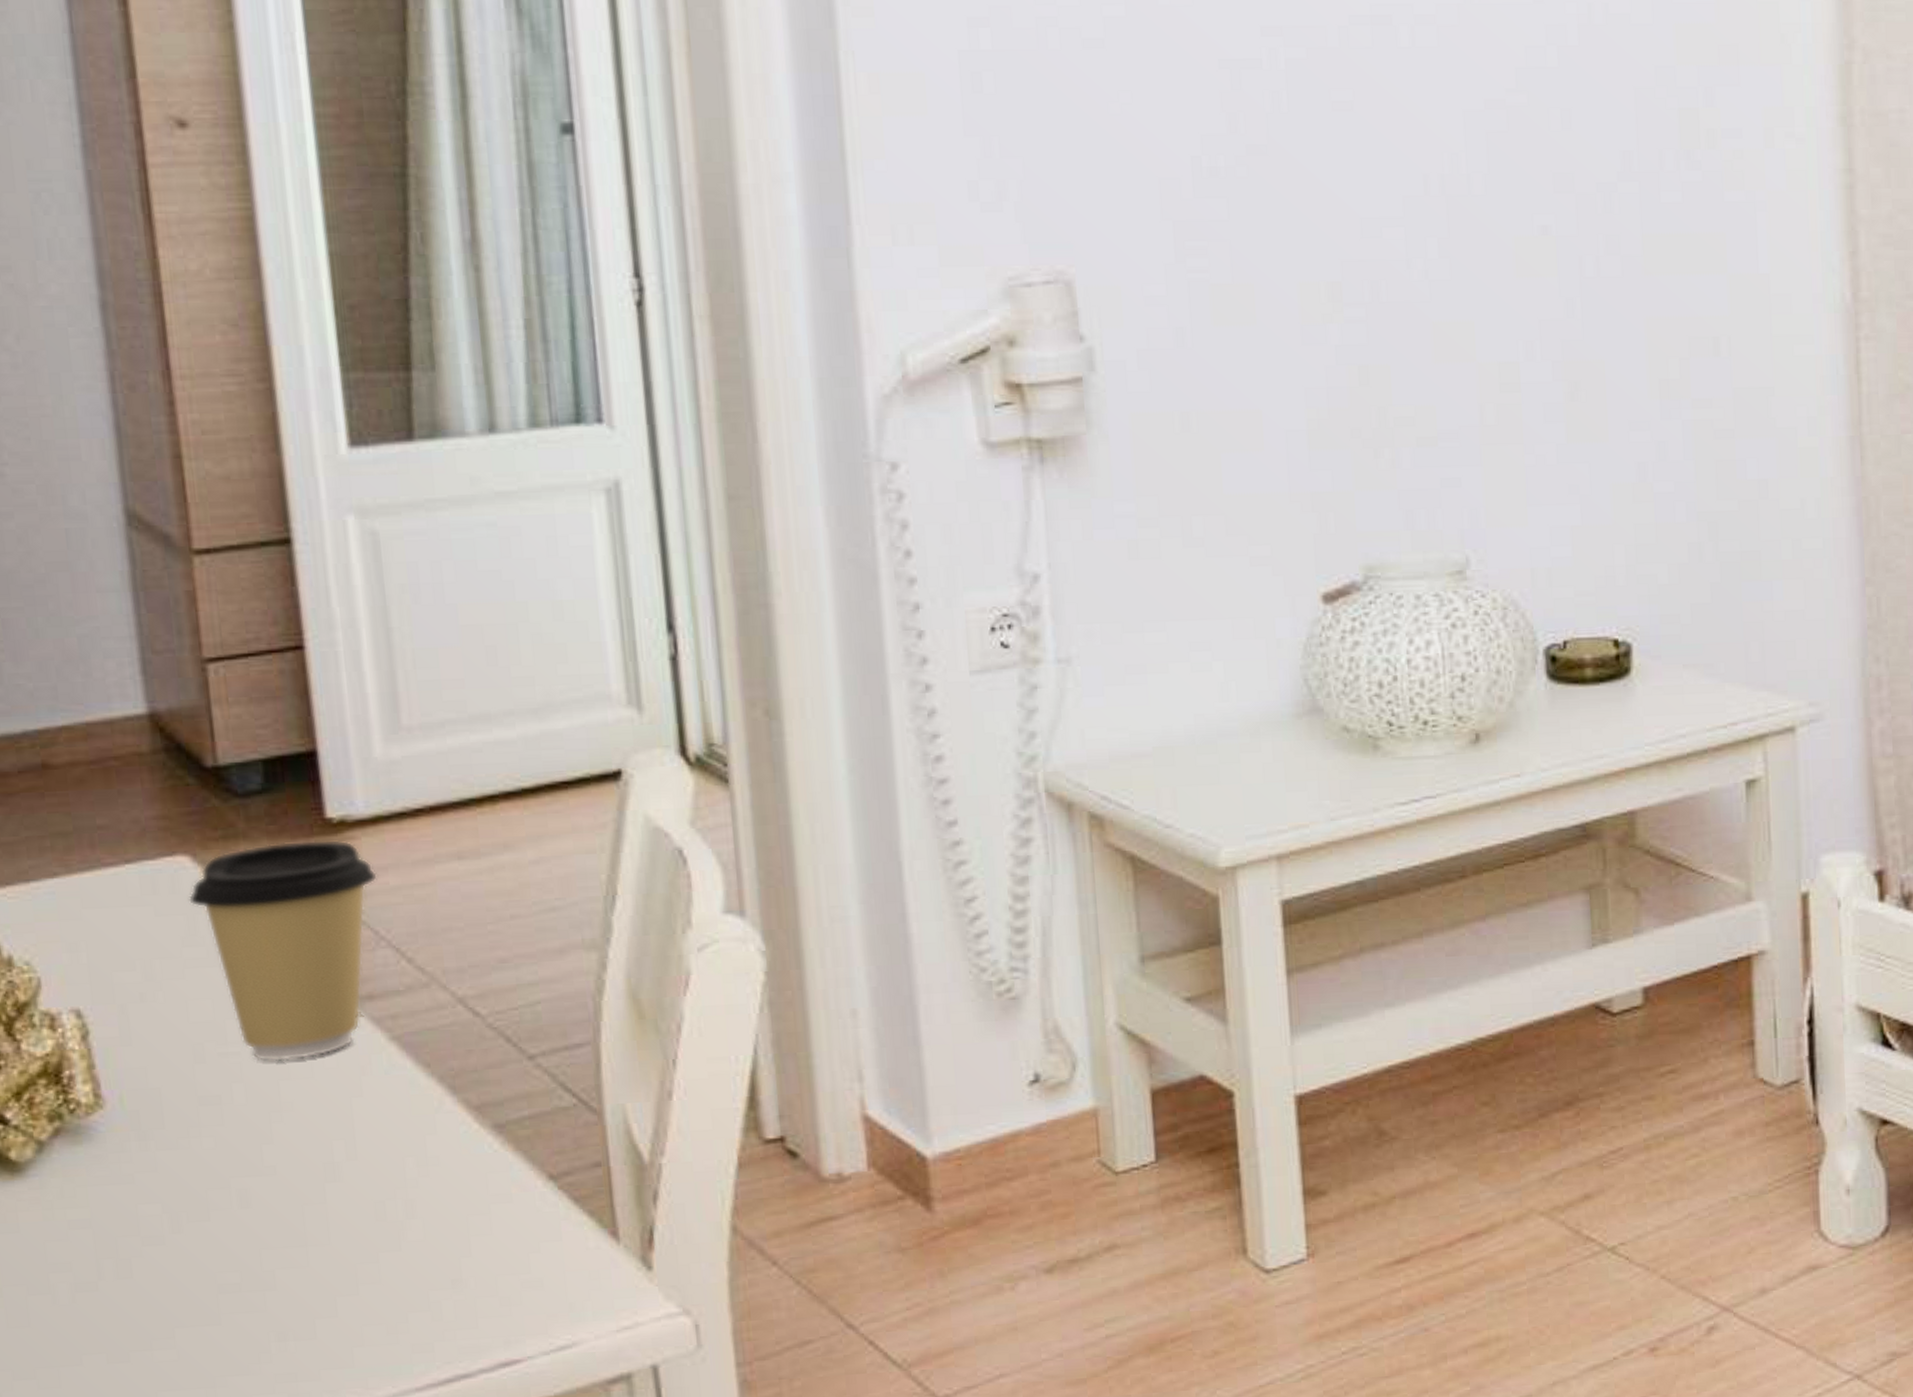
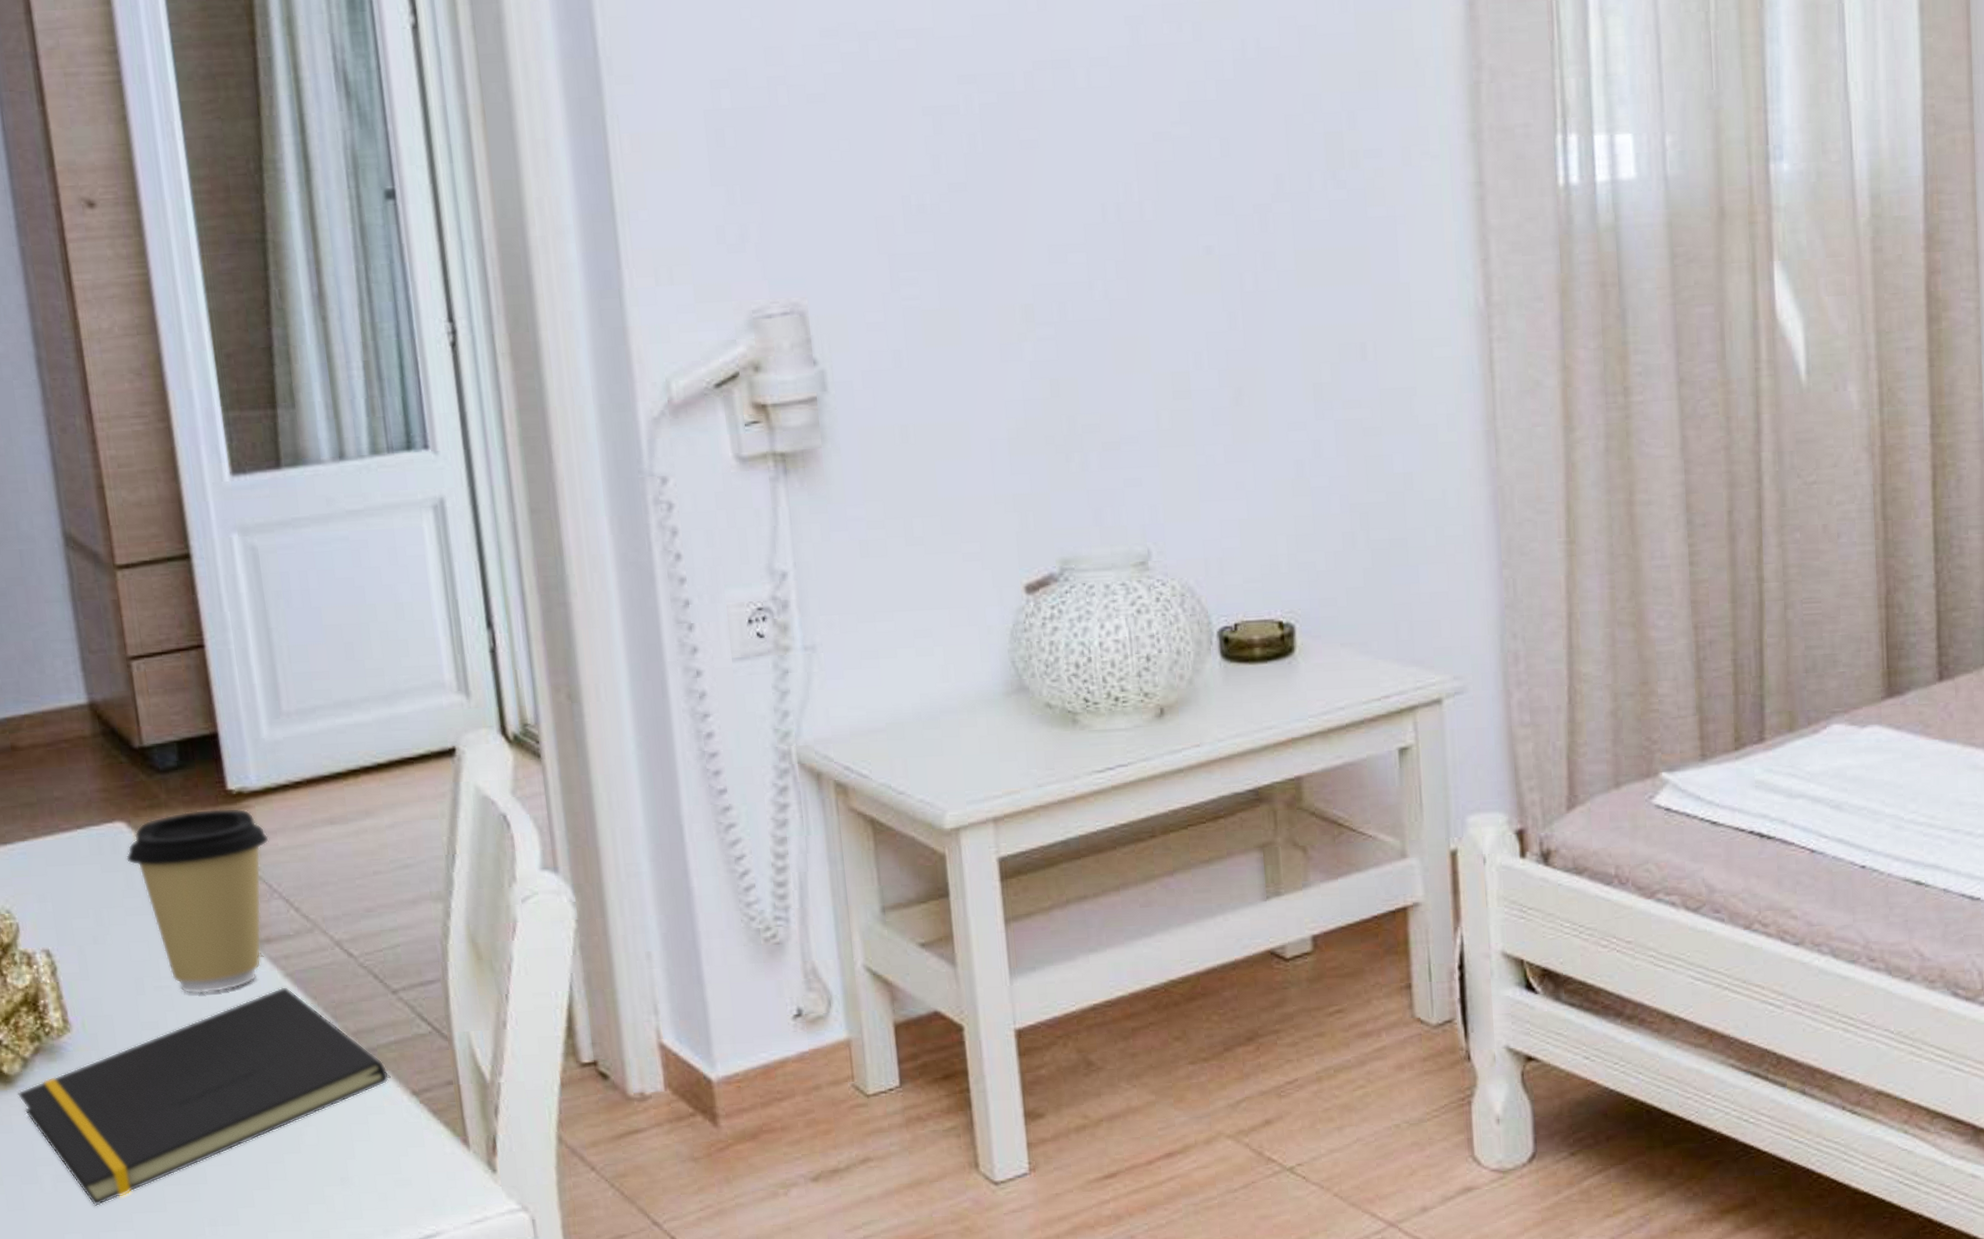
notepad: none [28,1053,519,1320] -> present [18,987,389,1206]

